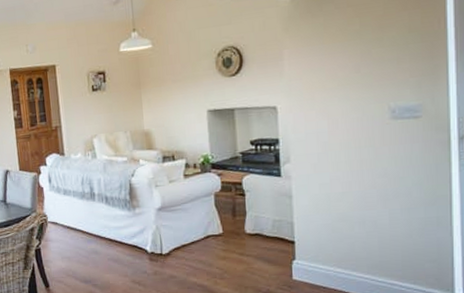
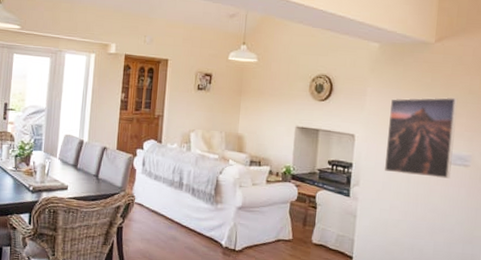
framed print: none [313,40,400,142] -> present [384,97,458,179]

